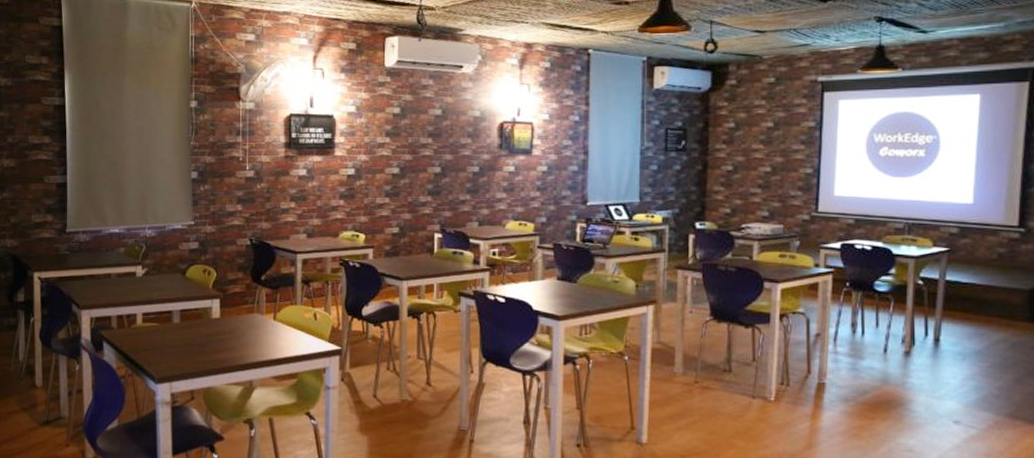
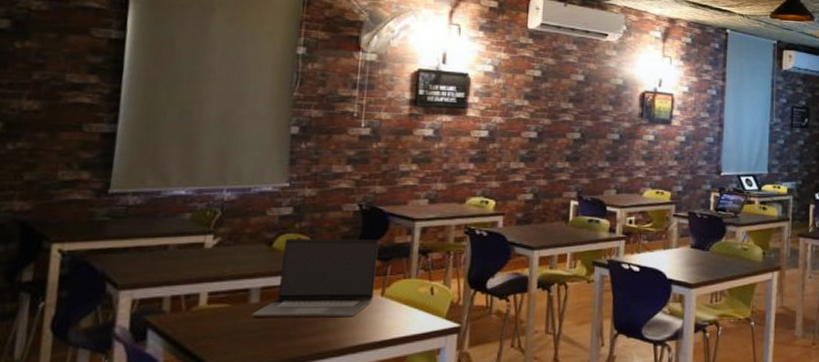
laptop: none [176,269,268,337] -> present [252,239,379,317]

